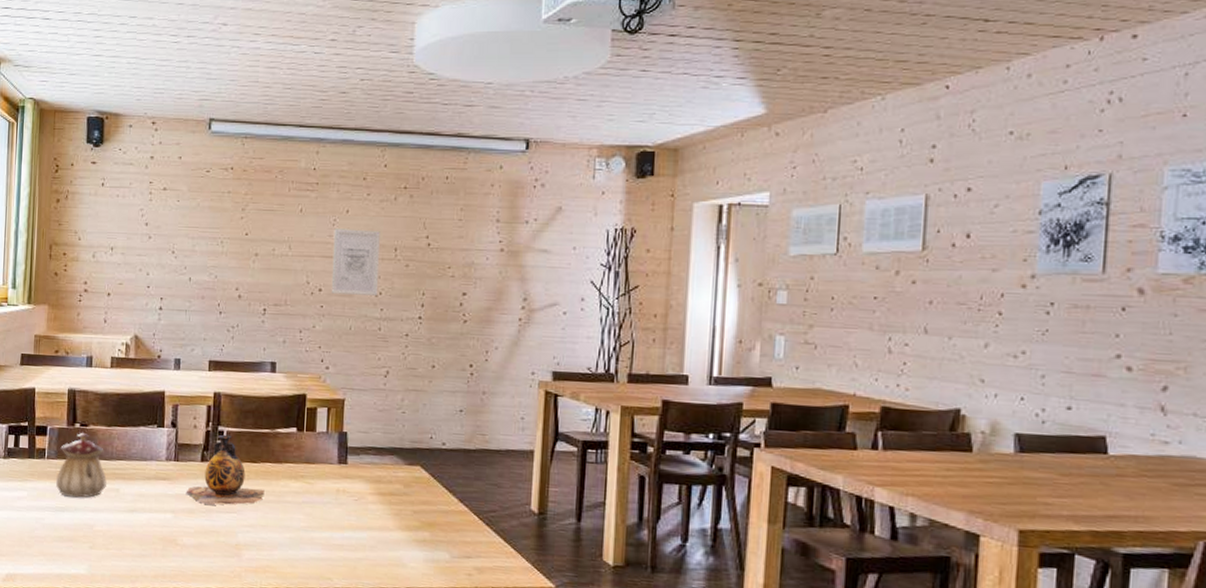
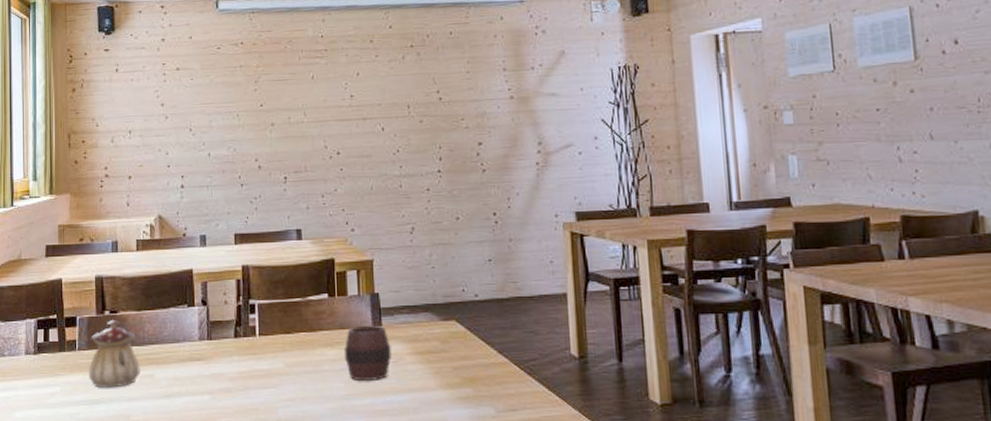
vase: present [186,434,265,506] -> none [221,307,301,383]
cup: none [308,461,355,516] -> present [345,325,393,380]
wall art: present [331,228,380,296] -> none [346,90,395,156]

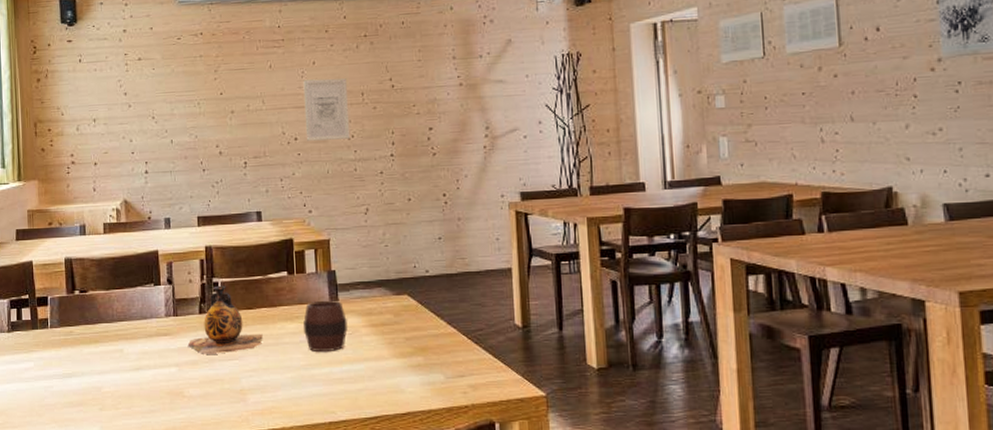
teapot: present [89,319,140,388] -> none [61,298,110,362]
vase: none [221,307,301,383] -> present [187,285,263,355]
wall art: none [346,90,395,156] -> present [303,78,349,141]

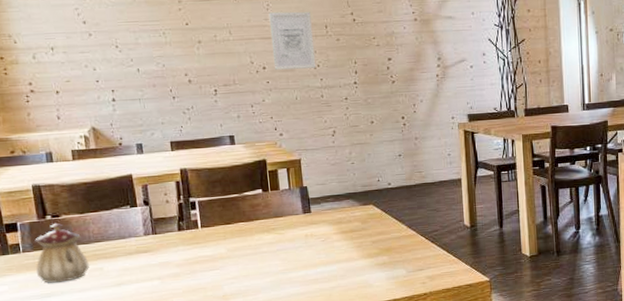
teapot: none [61,298,110,362] -> present [35,222,89,283]
vase: present [187,285,263,355] -> none [168,204,242,268]
cup: present [303,300,349,351] -> none [279,212,321,258]

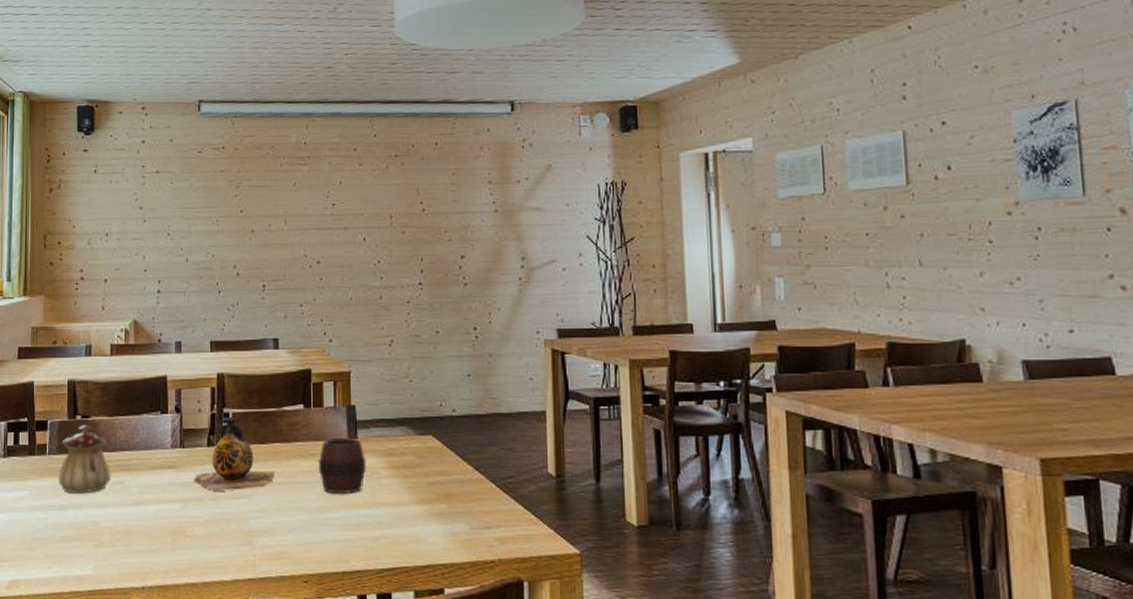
vase: none [168,204,242,268] -> present [193,416,275,492]
wall art: present [268,11,315,70] -> none [328,199,375,265]
cup: none [279,212,321,258] -> present [319,437,367,494]

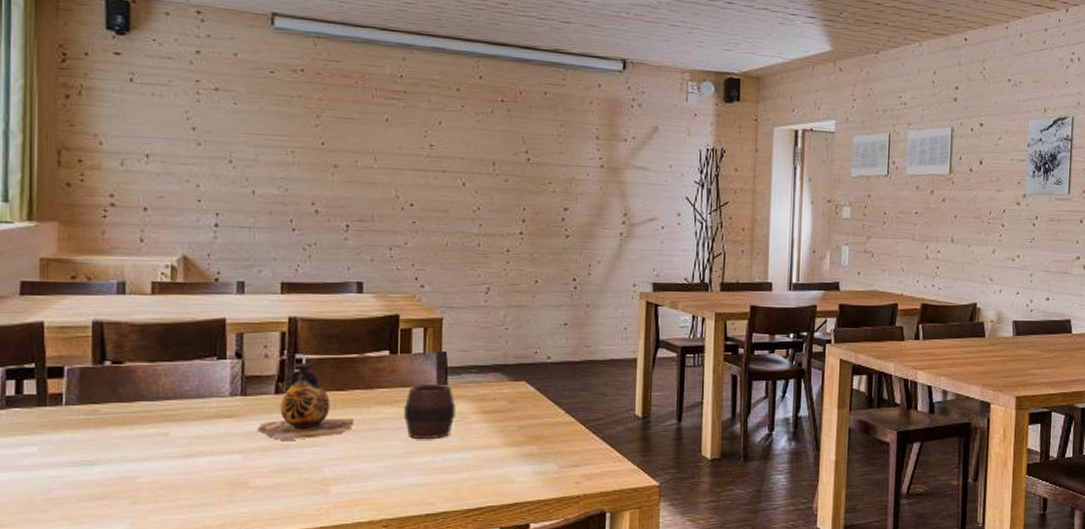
teapot: present [59,424,111,494] -> none [80,370,151,447]

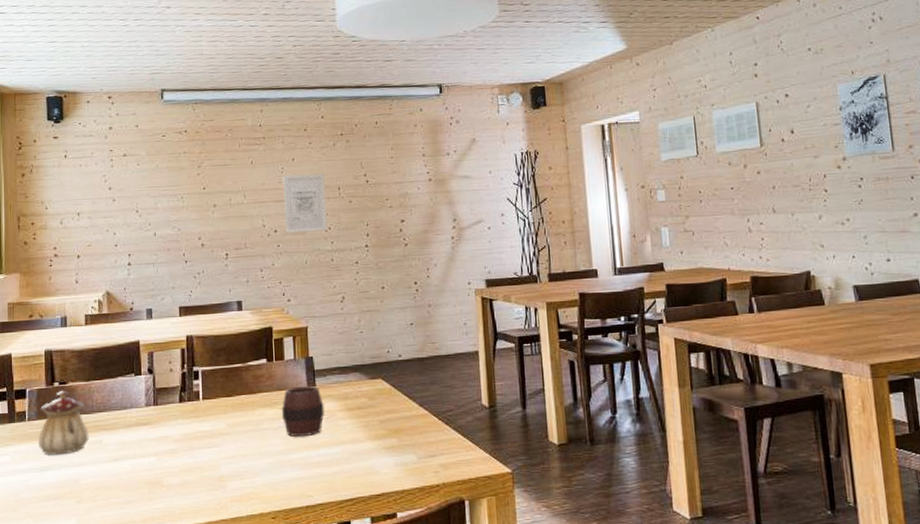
teapot: none [80,370,151,447] -> present [39,390,89,455]
vase: present [257,362,354,441] -> none [167,374,242,444]
wall art: none [424,140,477,211] -> present [283,174,327,233]

